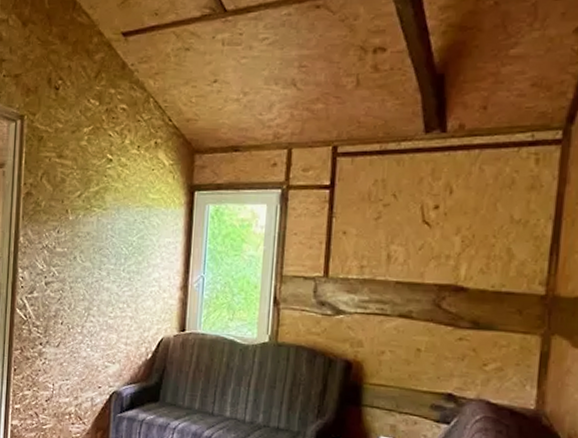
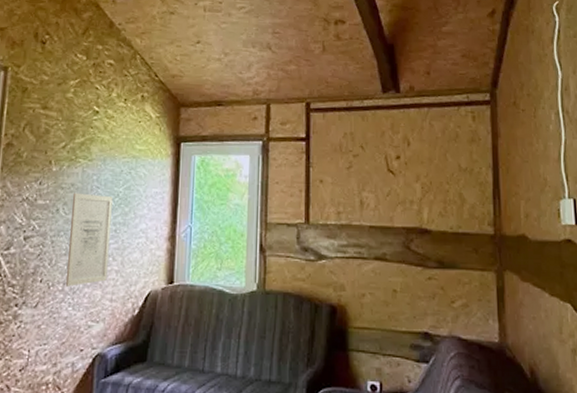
wall art: none [83,241,127,330] -> present [65,192,113,287]

